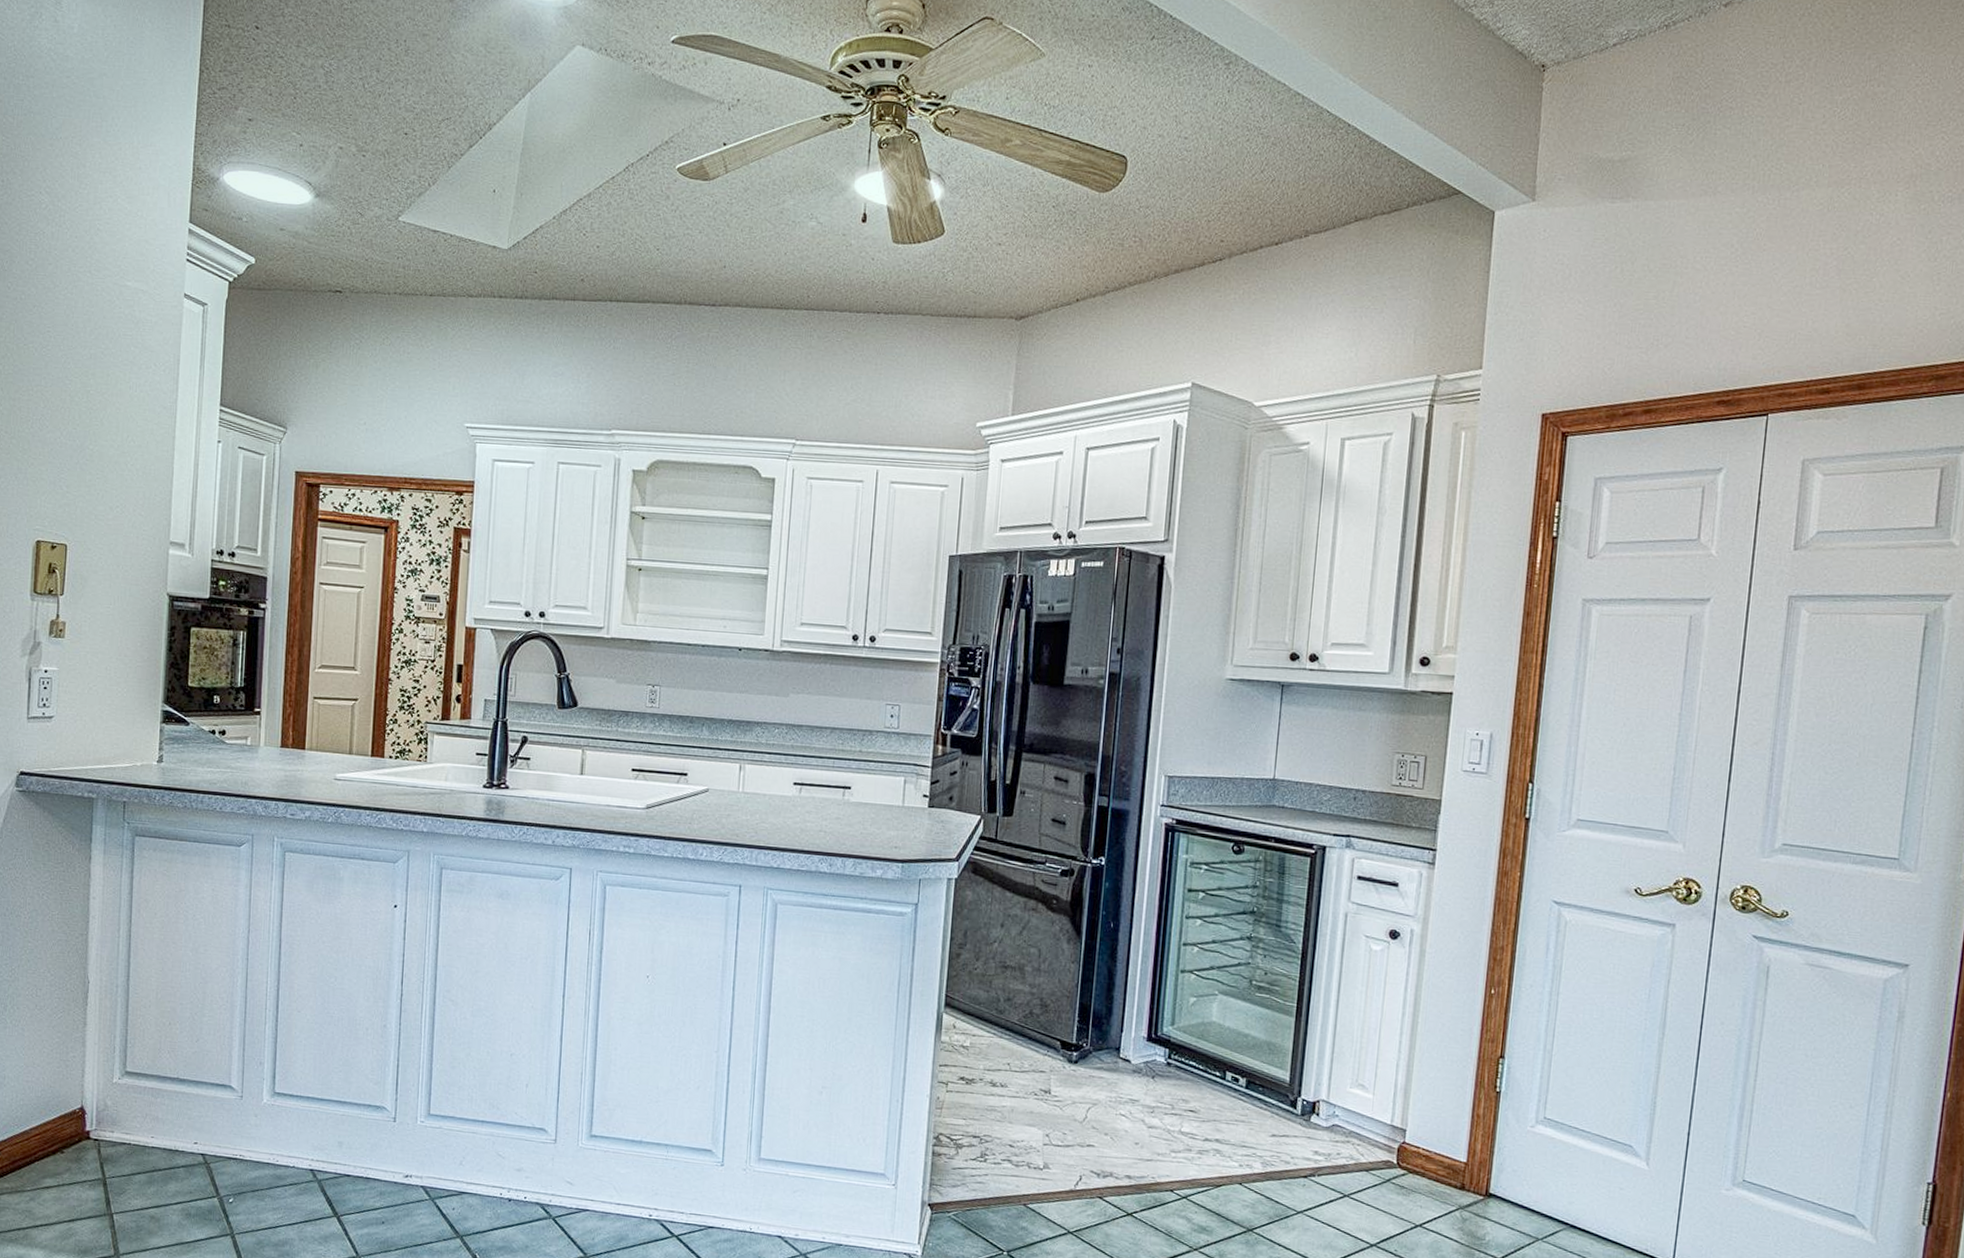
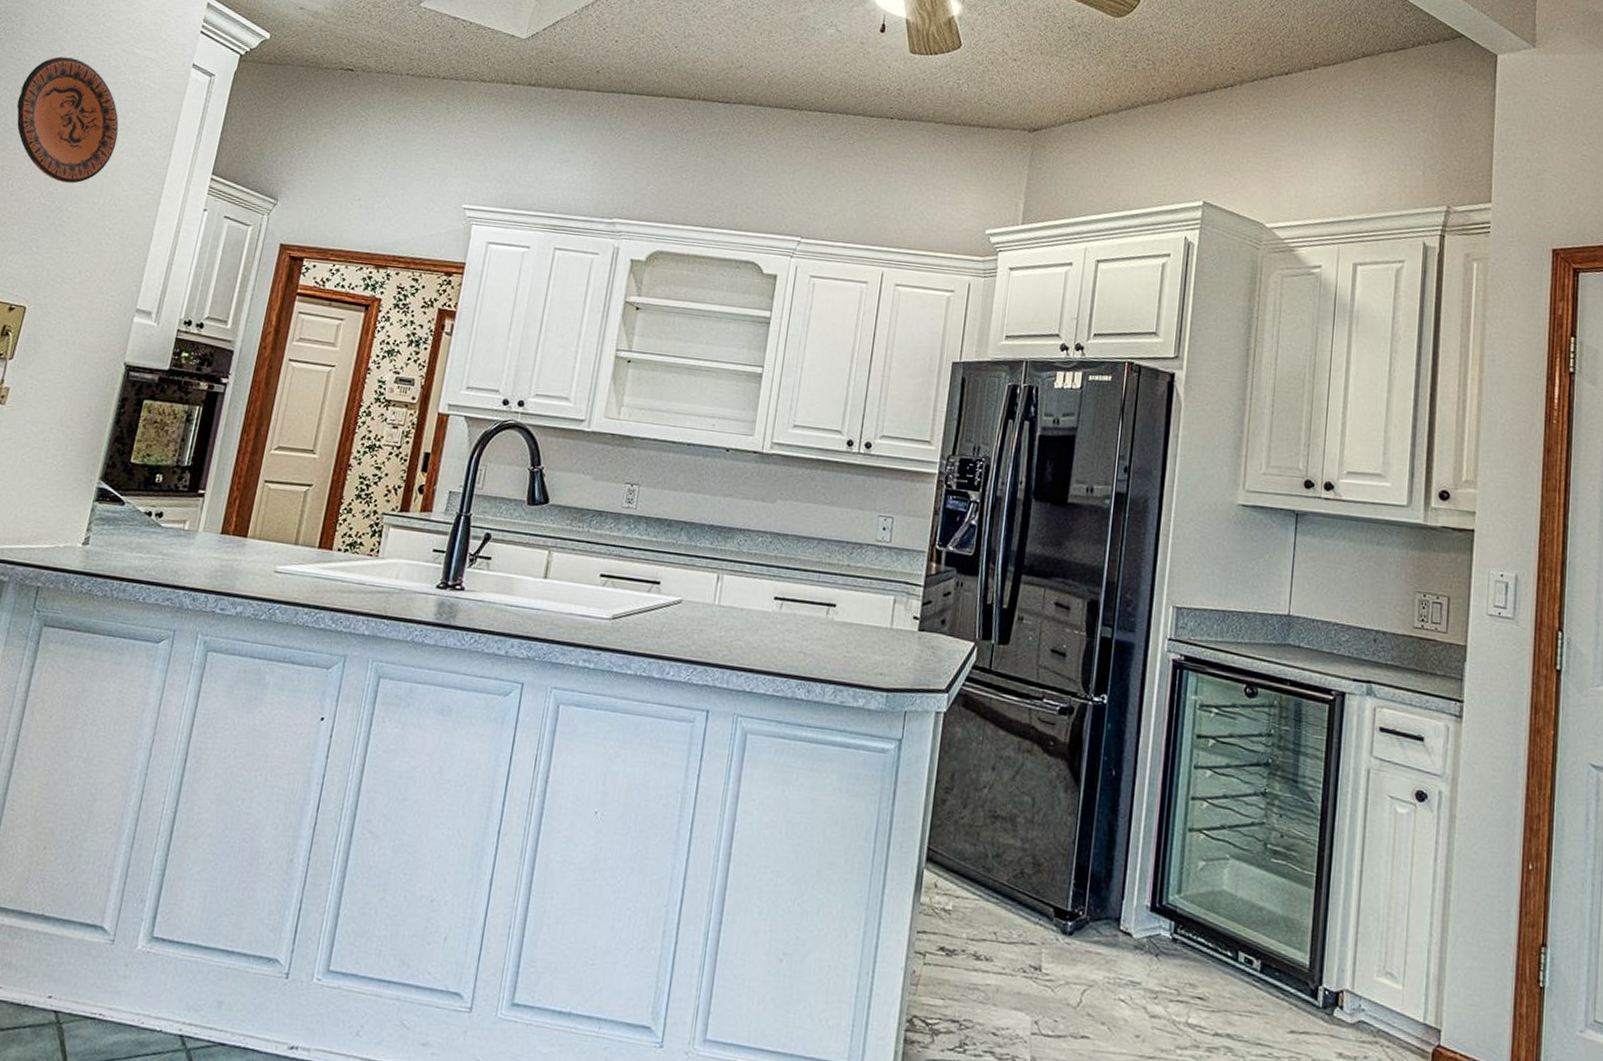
decorative plate: none [21,293,124,422] -> present [16,56,119,184]

